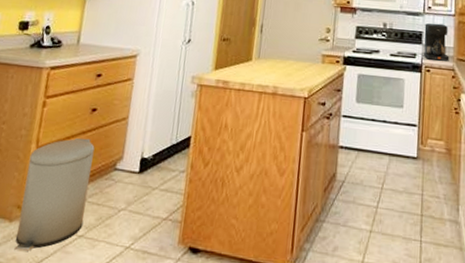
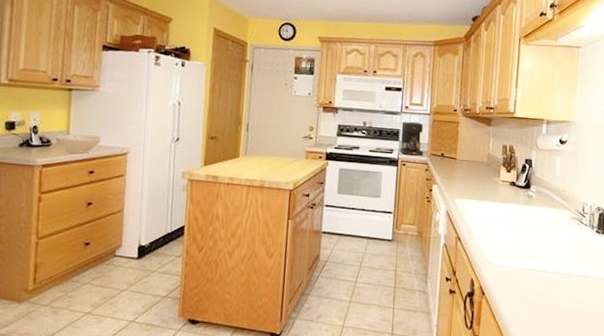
pedal bin: present [14,137,95,252] -> none [26,229,94,328]
bowl: none [67,34,114,56] -> present [56,134,103,155]

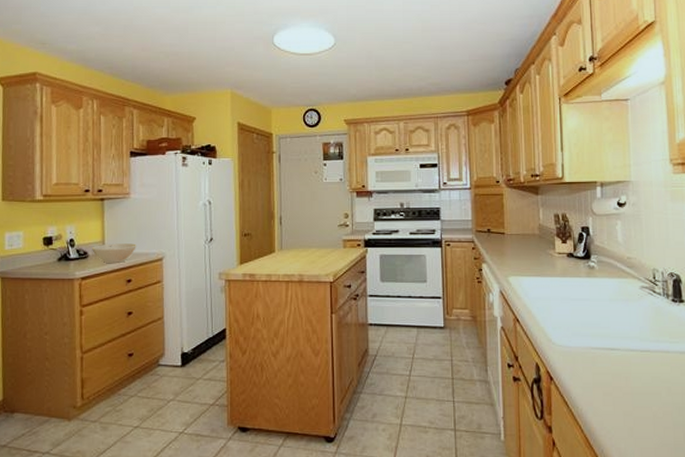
coffee maker: present [400,121,424,156] -> none [441,198,468,235]

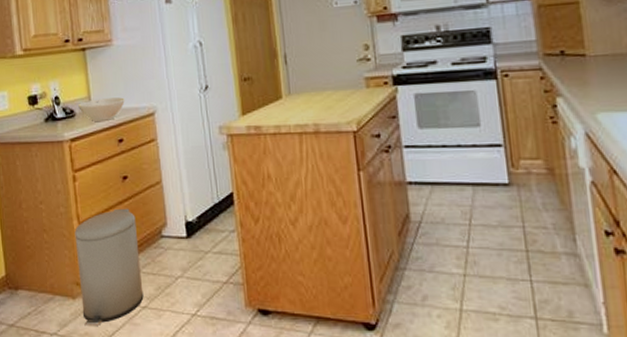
pedal bin: none [76,340,137,445] -> present [74,208,144,327]

